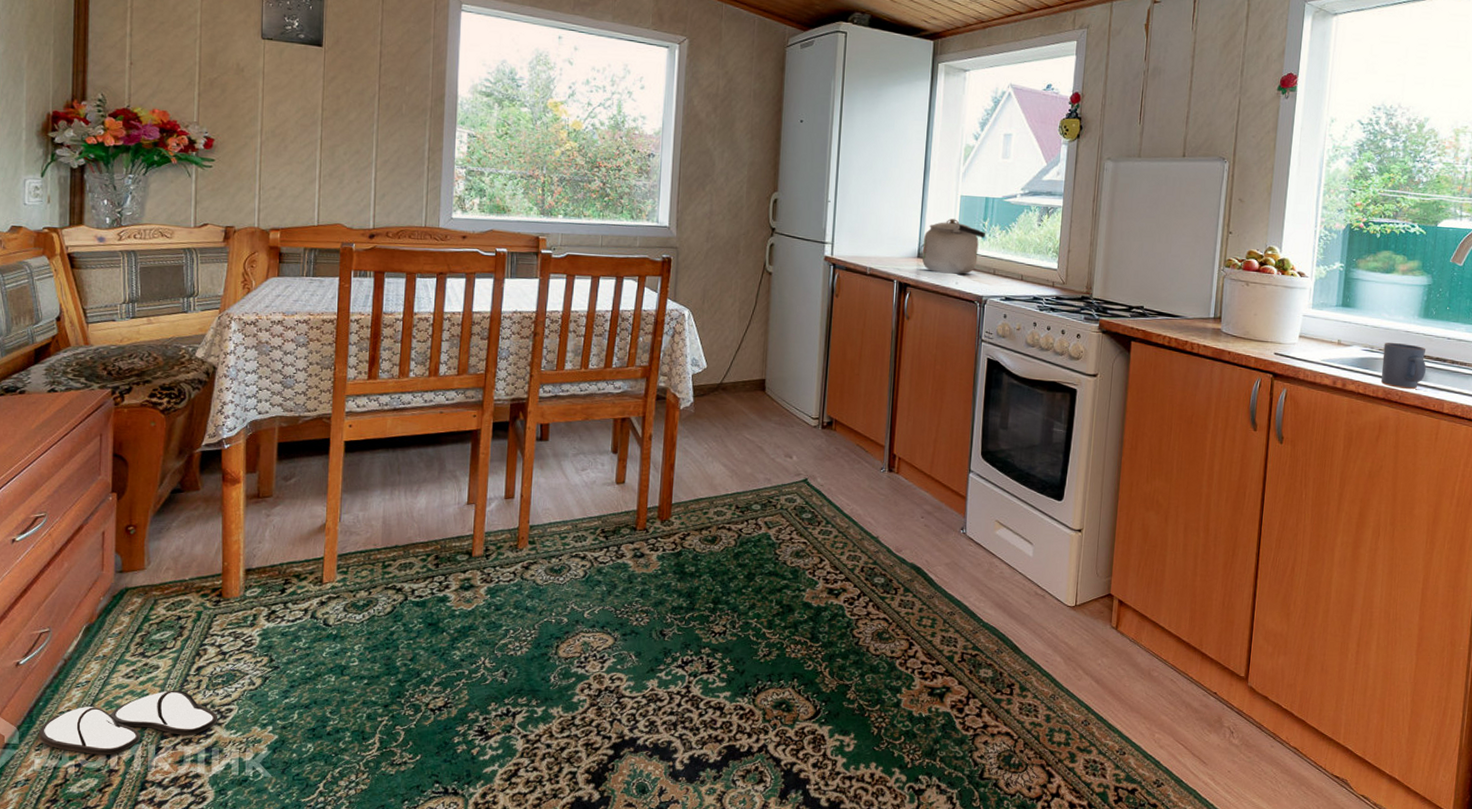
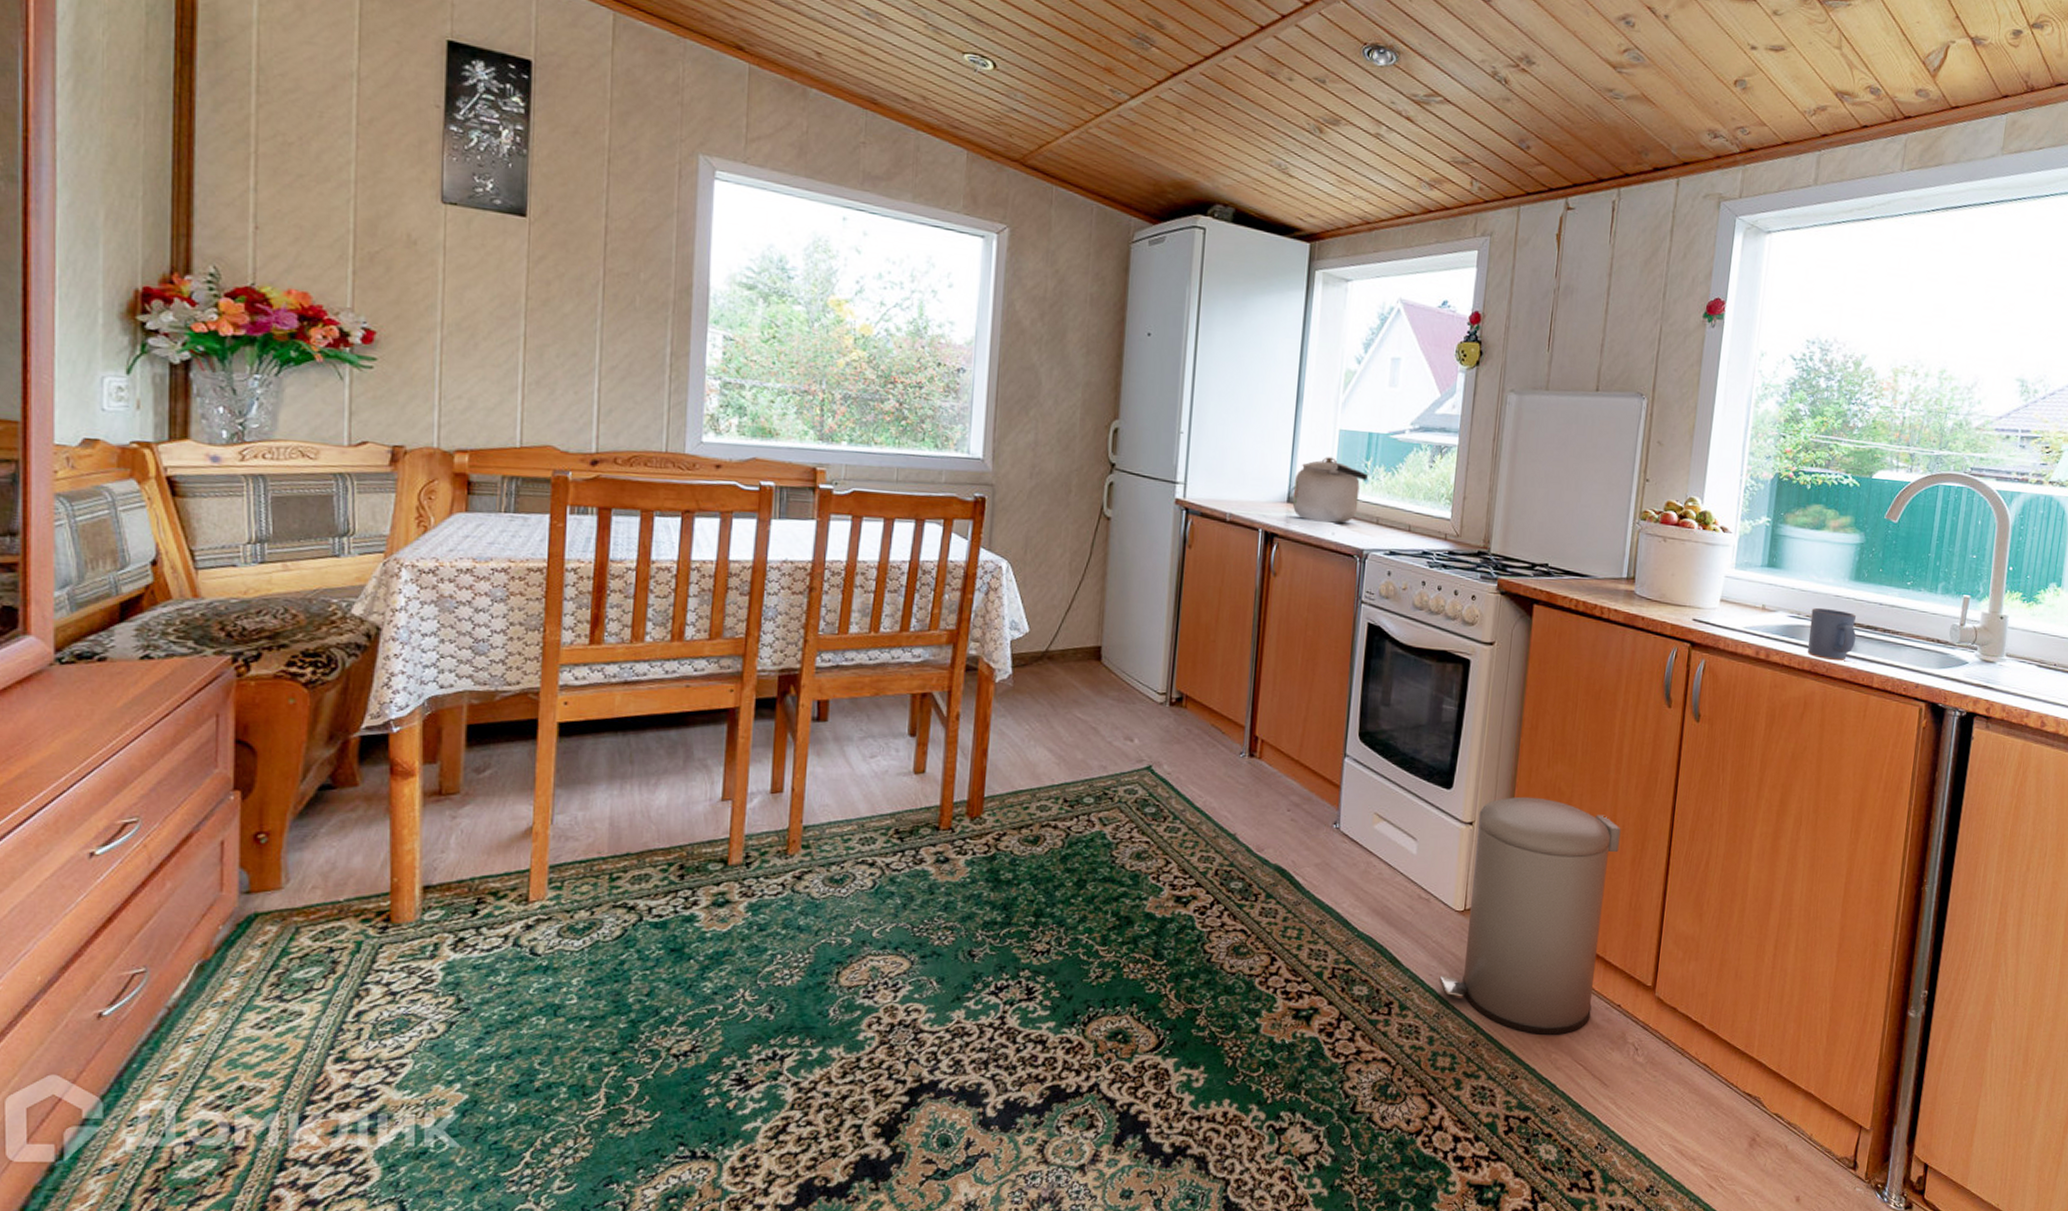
slippers: present [39,690,218,755] -> none [132,1042,386,1129]
pedal bin: none [1054,507,1214,717] -> present [1439,796,1621,1035]

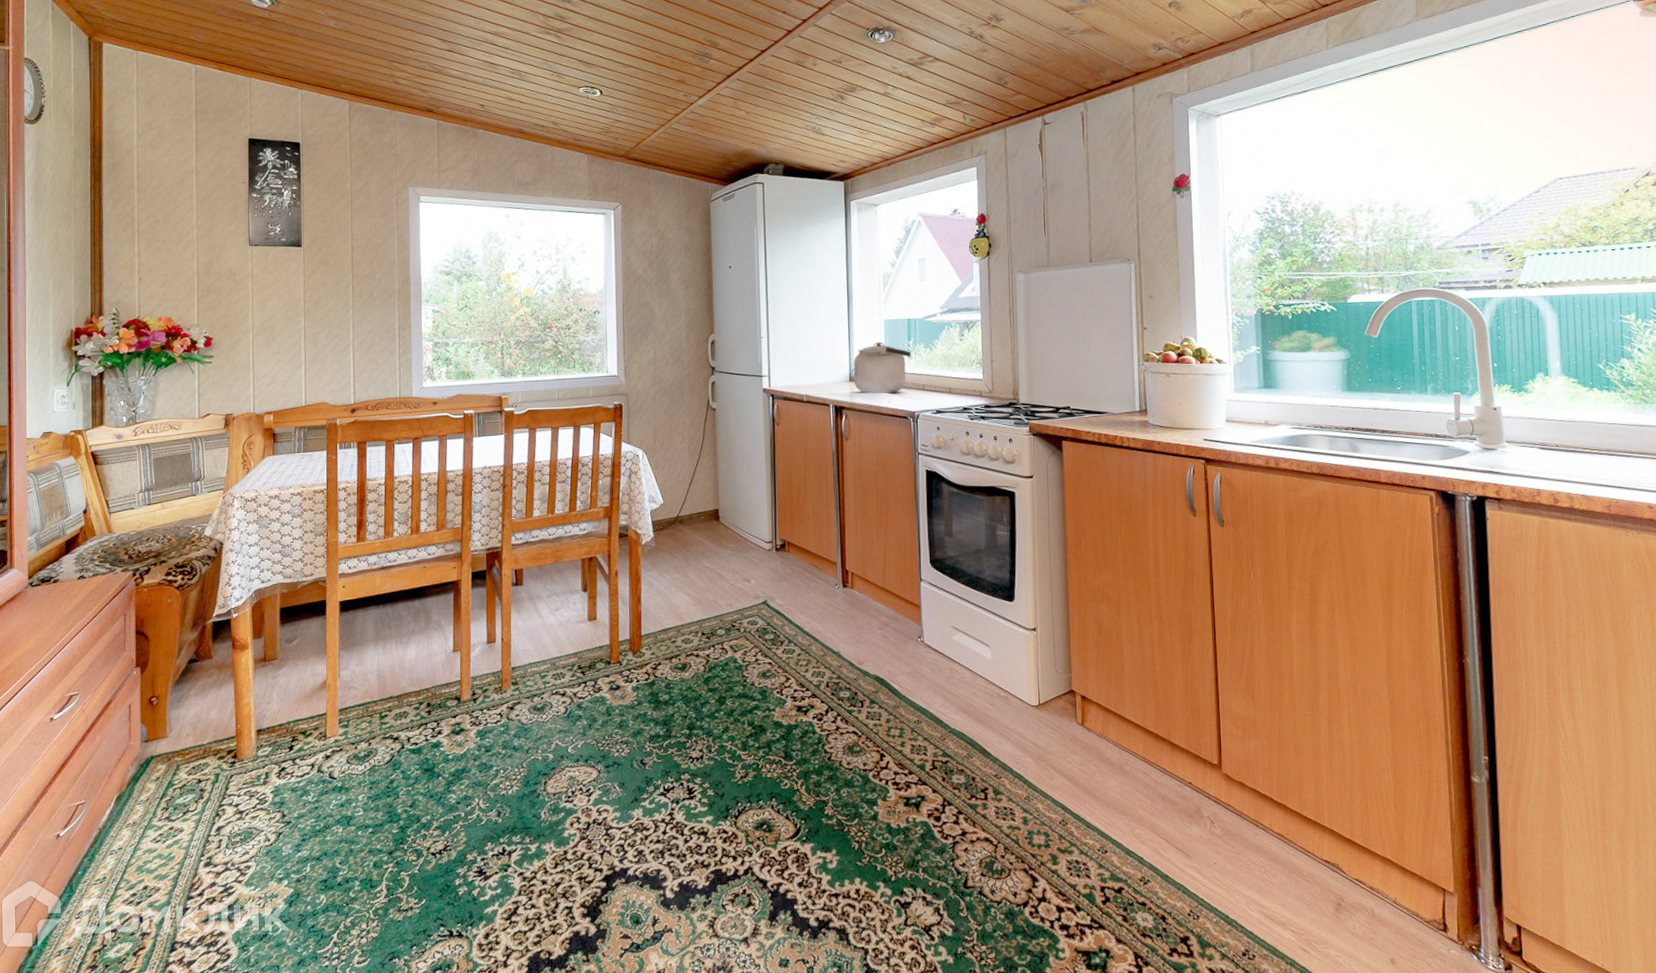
pedal bin: present [1439,796,1621,1035] -> none [1025,603,1168,812]
mug: present [1807,607,1857,662] -> none [1311,417,1357,463]

